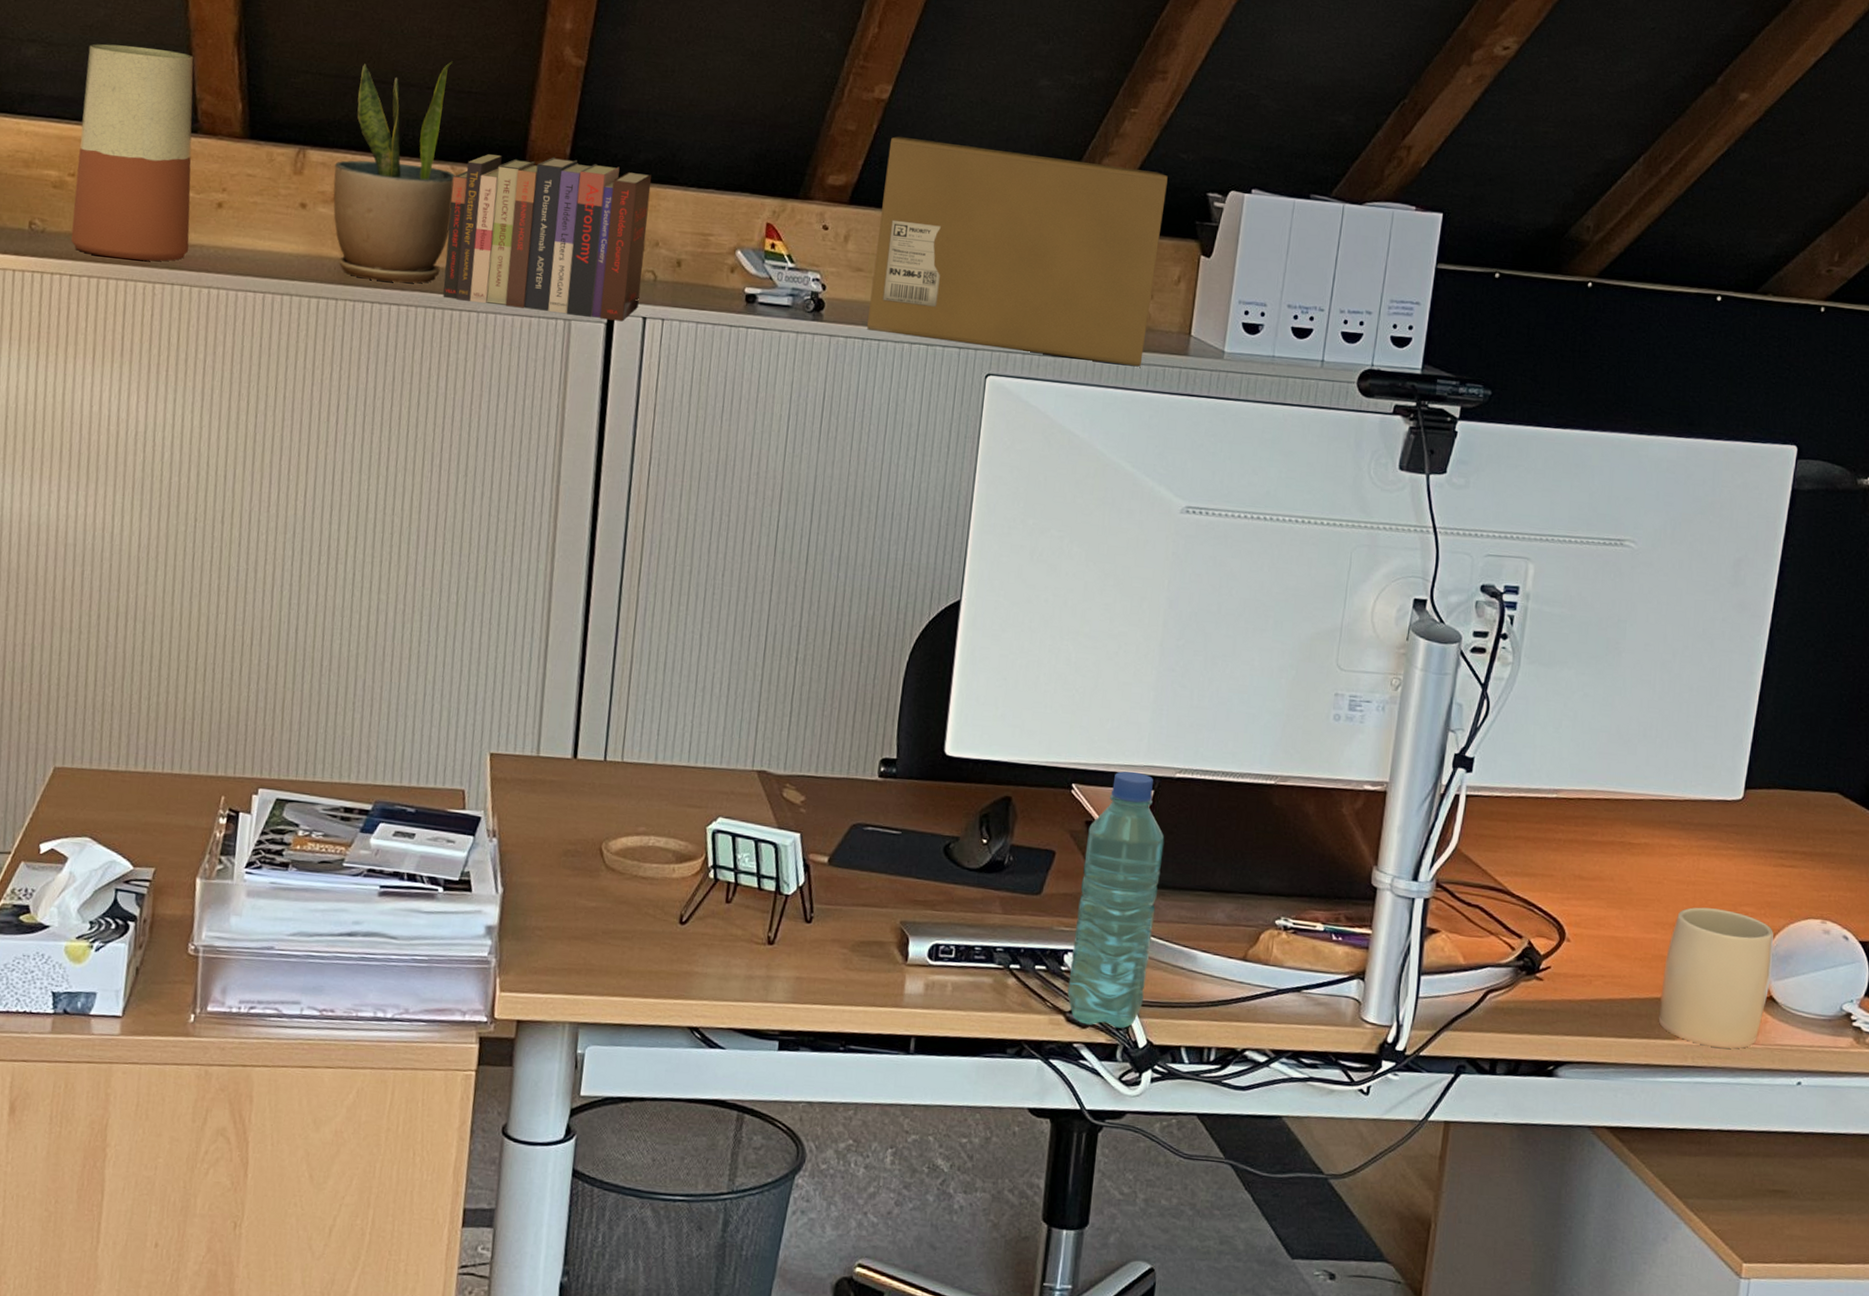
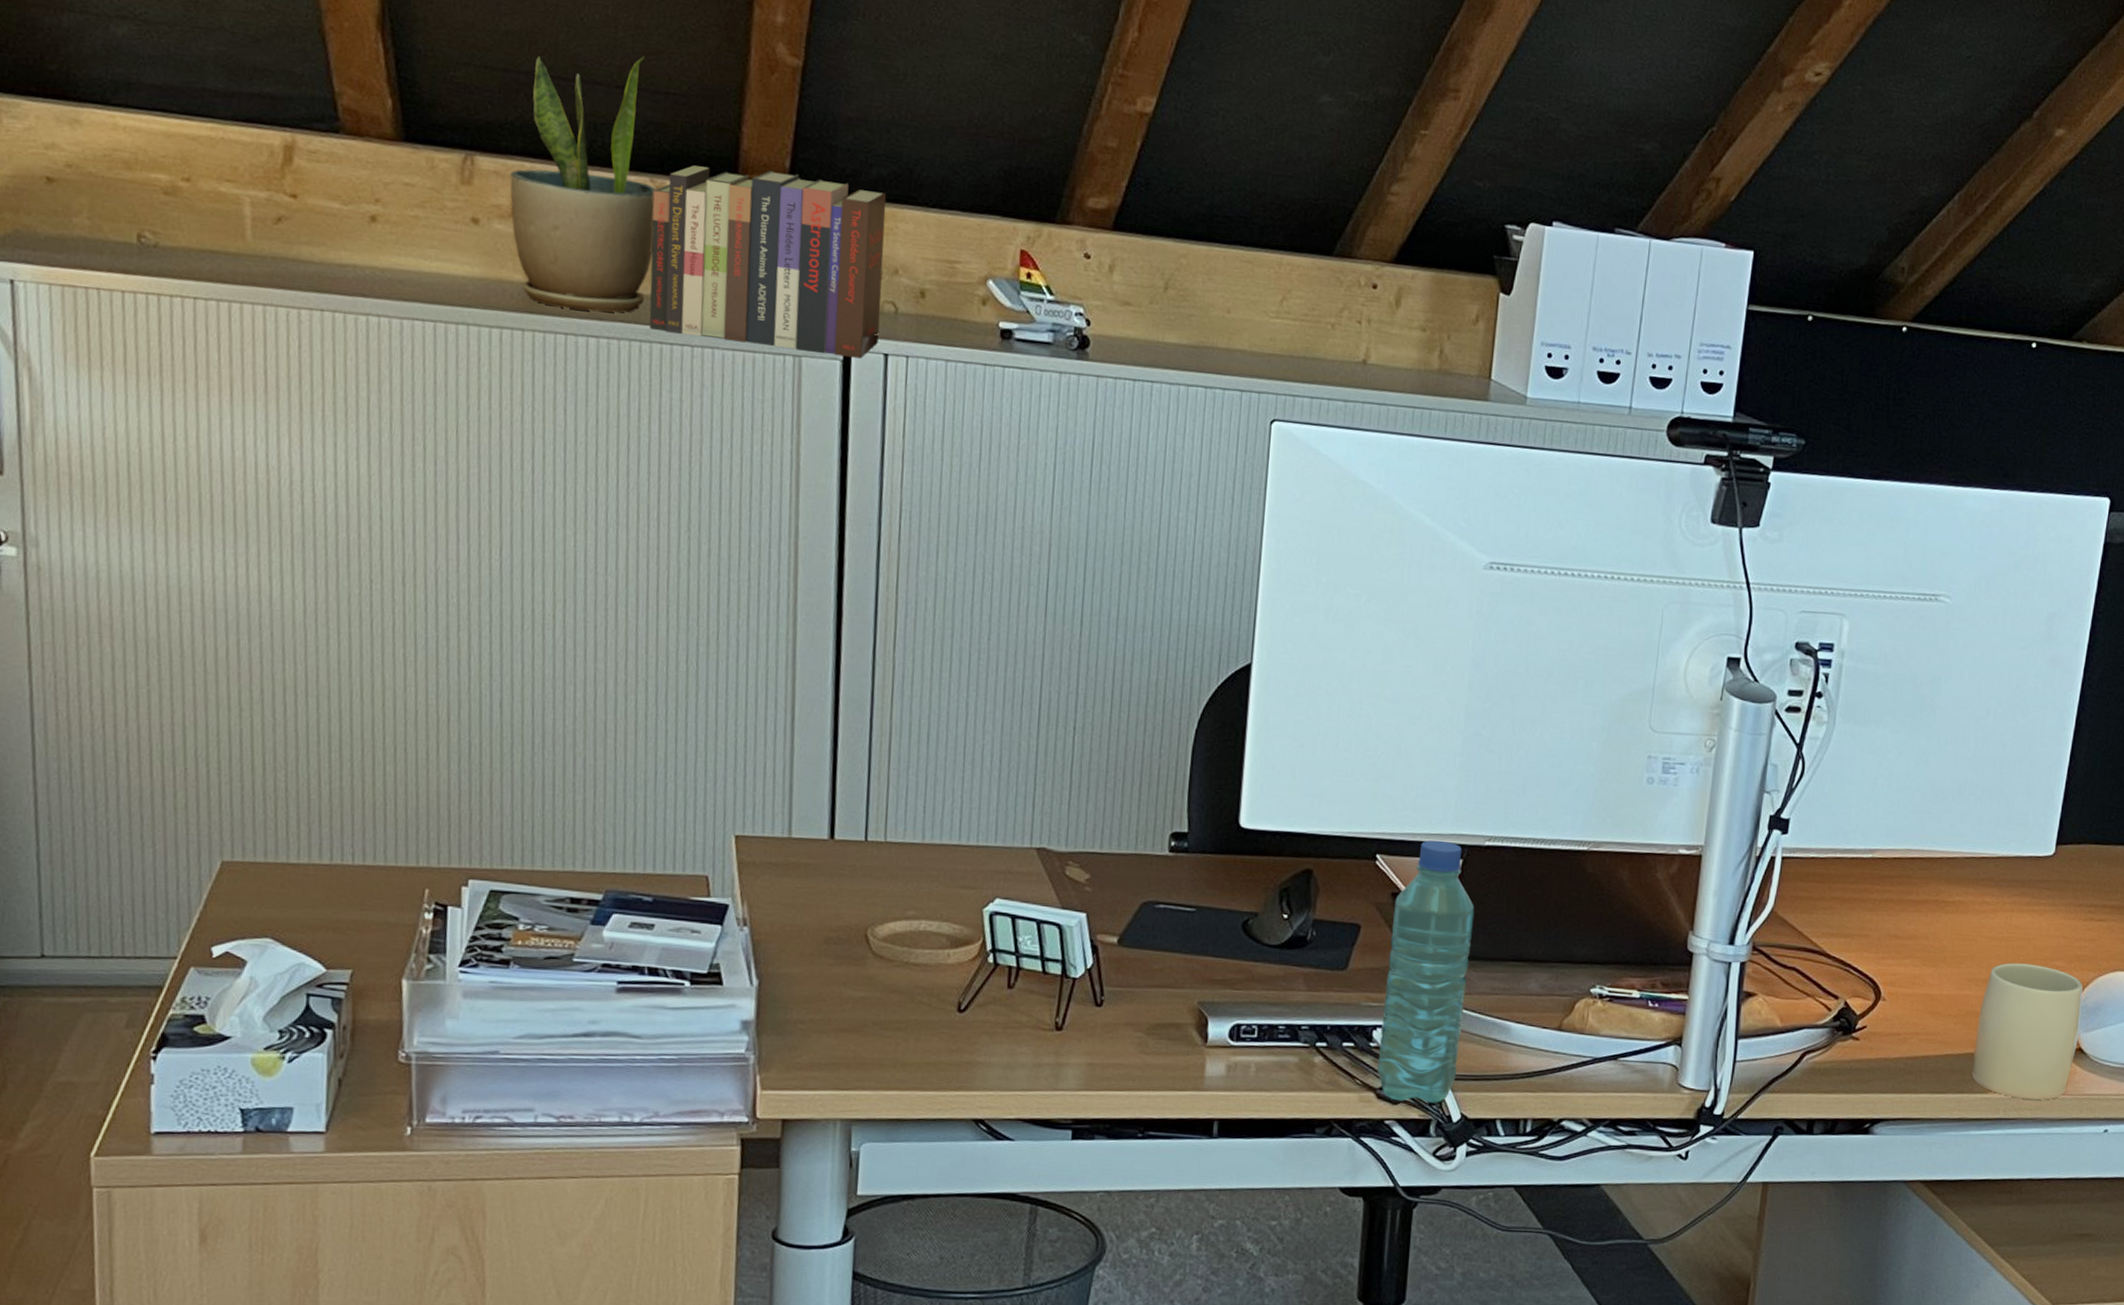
vase: present [71,43,194,262] -> none [191,23,339,284]
box: present [867,136,1168,367] -> none [1138,155,1463,413]

